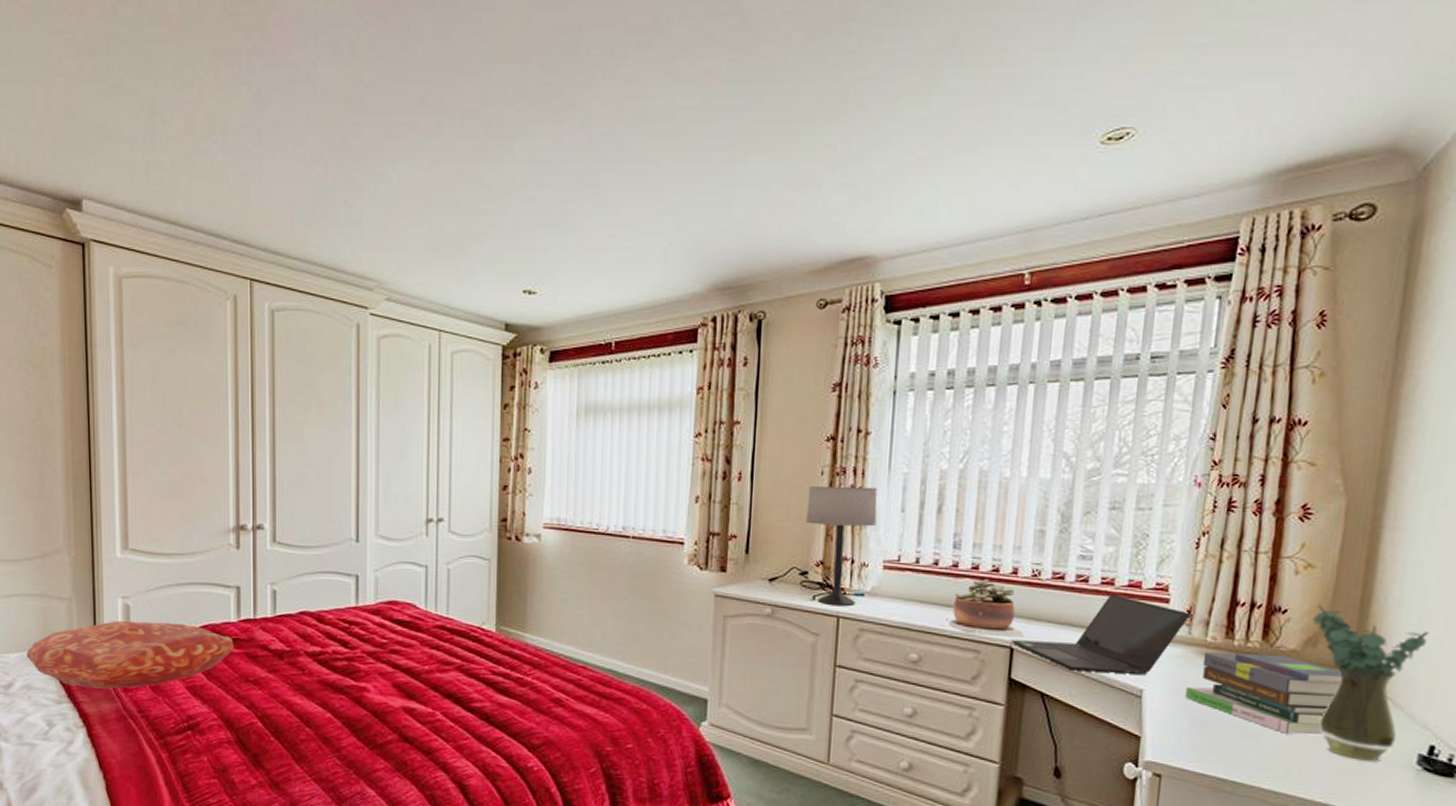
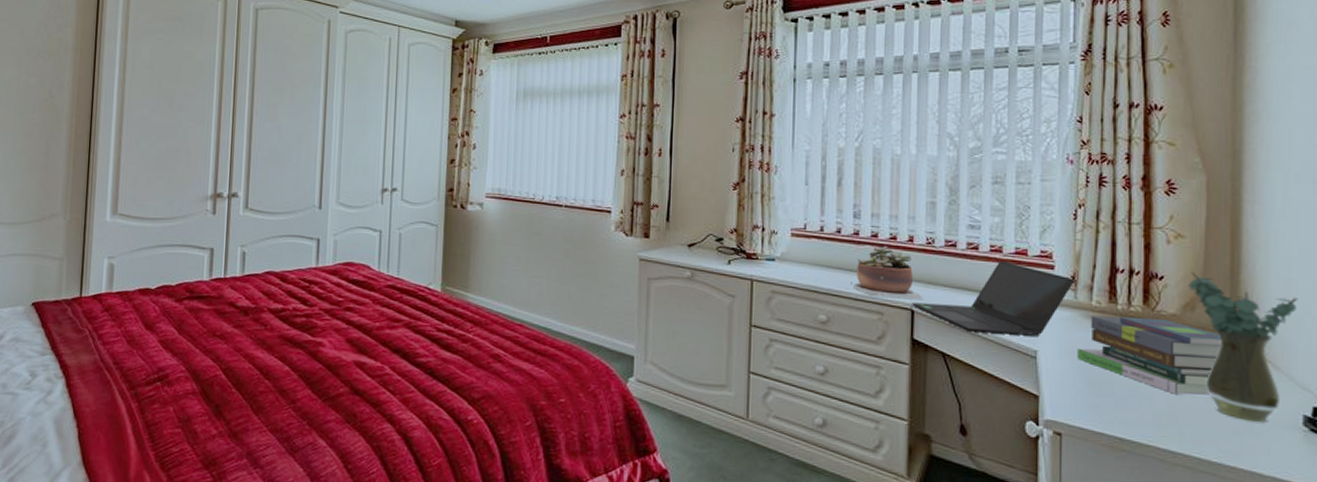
cushion: present [27,620,234,689] -> none [18,278,205,342]
table lamp: present [806,484,878,607] -> none [720,160,784,271]

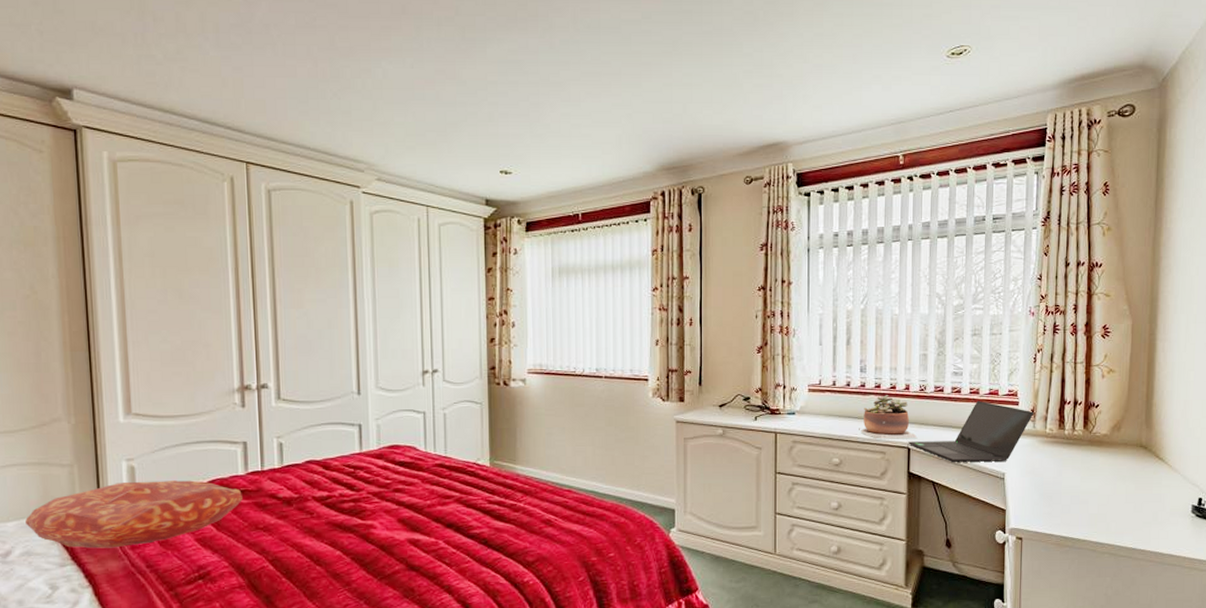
cushion: none [18,278,205,342] -> present [25,480,243,549]
books: present [1077,315,1222,396] -> none [1035,440,1138,498]
vase: present [1188,272,1298,423] -> none [1116,399,1192,514]

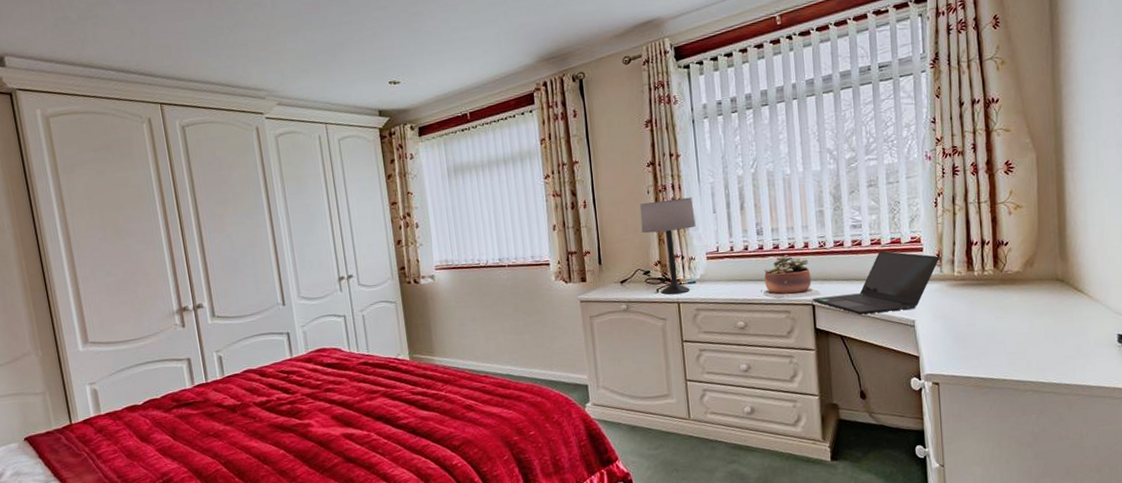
cushion: present [25,480,243,549] -> none [11,397,193,466]
table lamp: none [746,325,801,424] -> present [639,197,696,295]

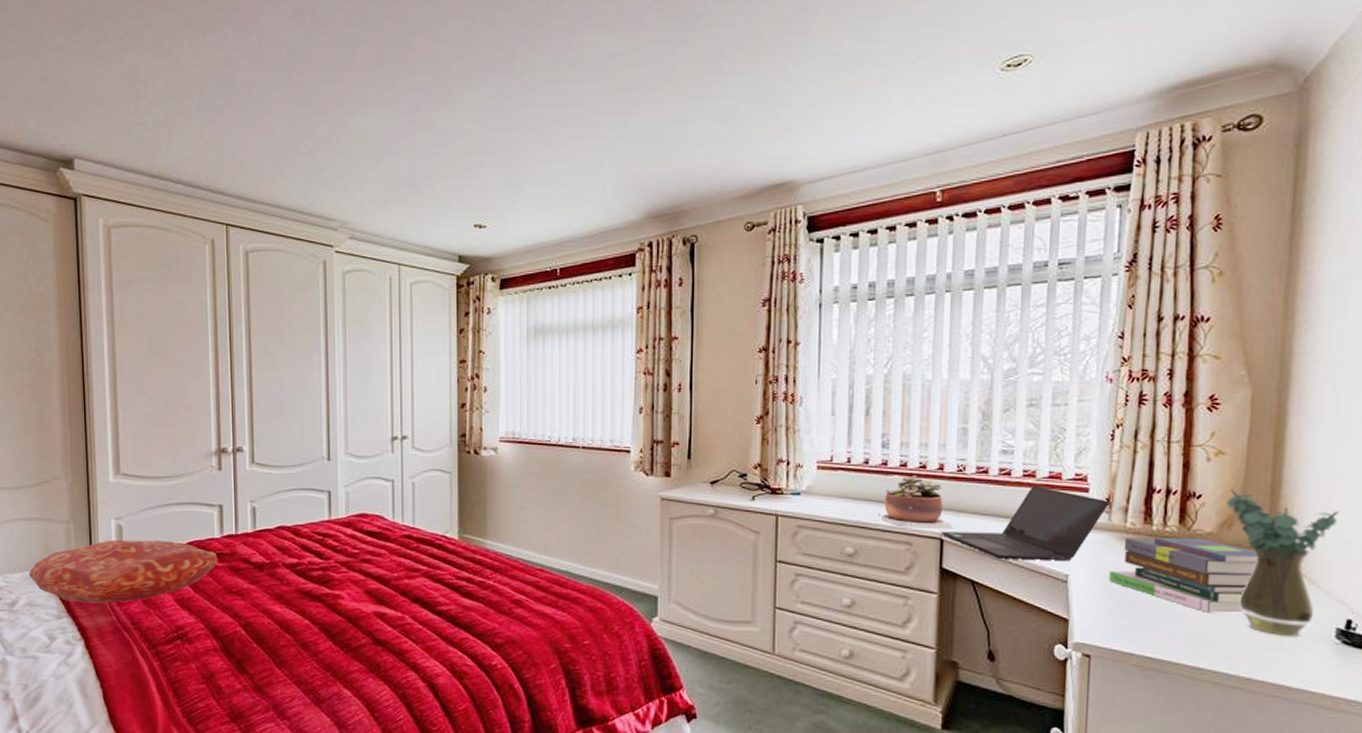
cushion: none [11,397,193,466] -> present [29,540,218,604]
table lamp: present [639,197,696,295] -> none [743,392,809,506]
books: none [946,277,1055,336] -> present [1109,537,1258,613]
vase: none [1027,234,1110,347] -> present [1226,489,1339,638]

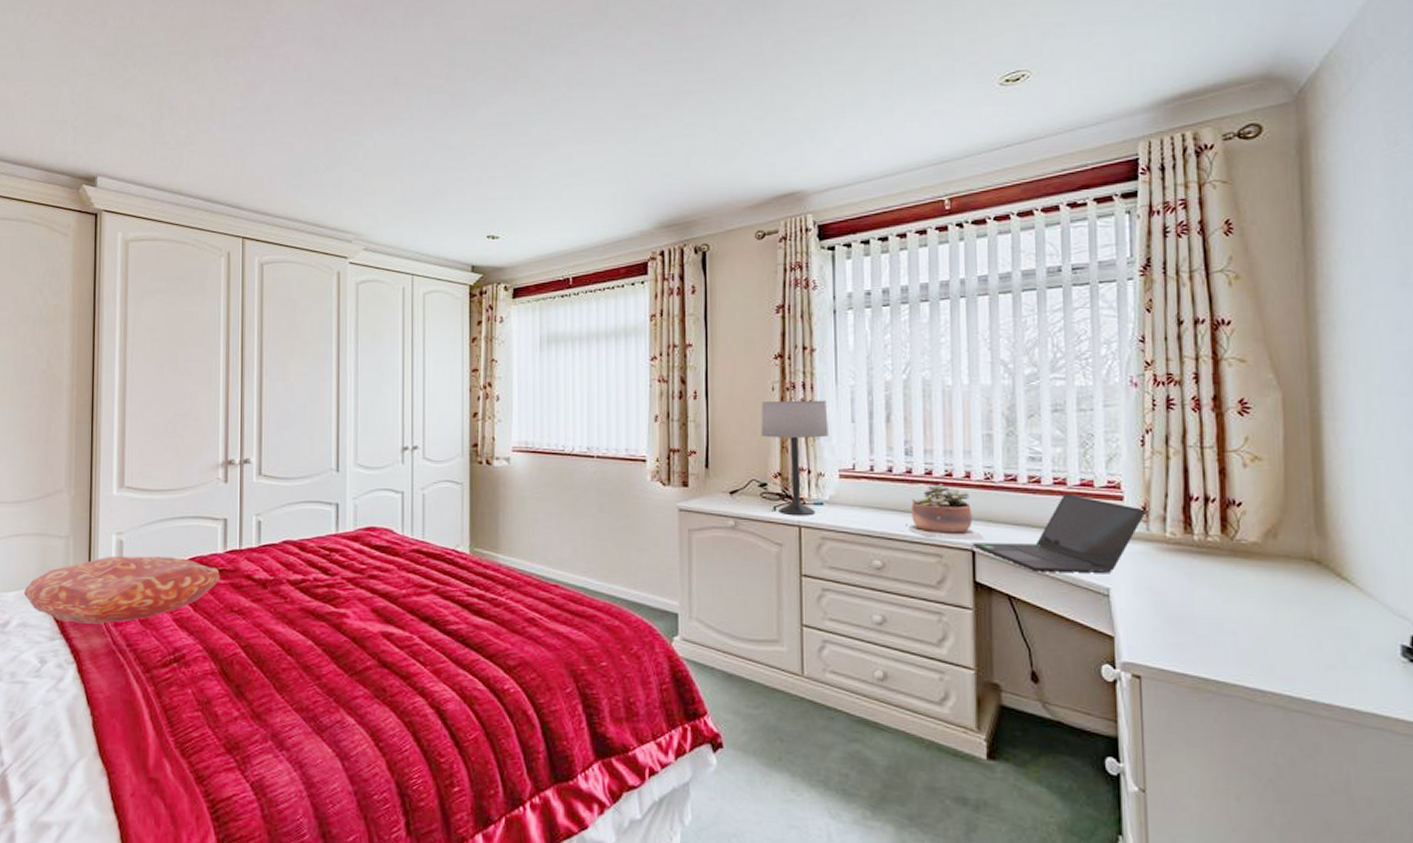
table lamp: none [743,392,809,506] -> present [761,399,828,516]
books: present [1109,537,1258,613] -> none [1153,548,1309,629]
vase: present [1226,489,1339,638] -> none [1268,496,1388,656]

